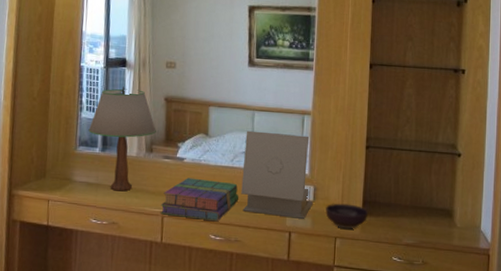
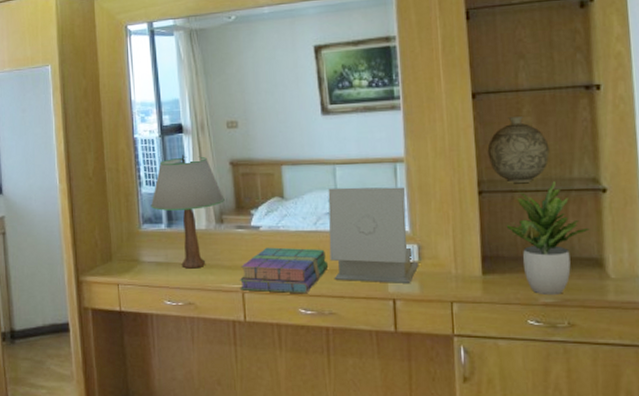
bowl: present [326,203,369,229] -> none [435,261,491,291]
decorative vase: none [376,86,423,143] -> present [487,115,550,183]
potted plant: none [384,144,446,238] -> present [506,181,590,296]

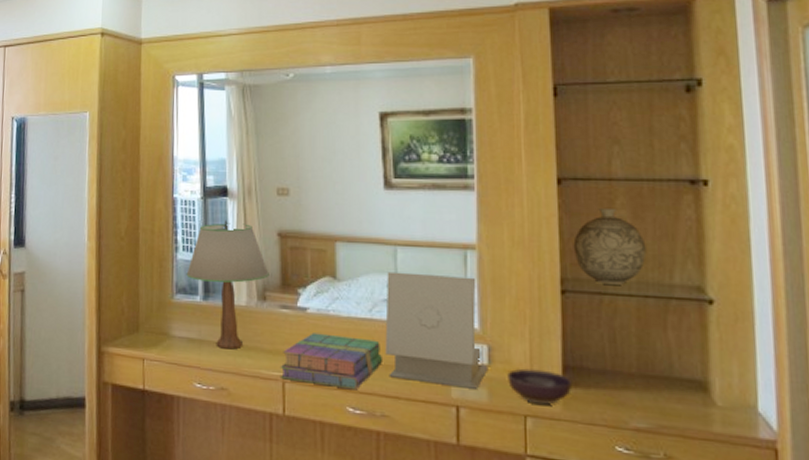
bowl: none [435,261,491,291] -> present [508,368,573,405]
potted plant: present [506,181,590,296] -> none [593,286,693,421]

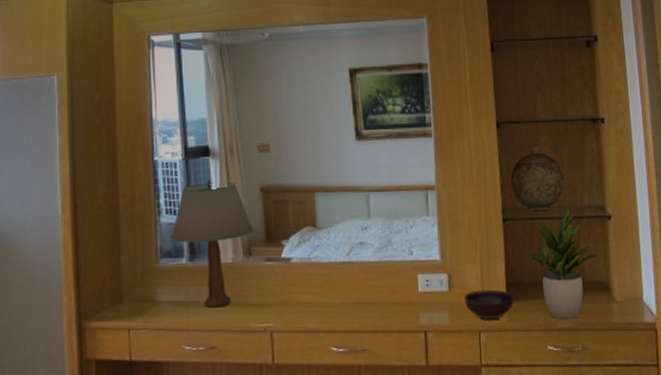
books: present [280,333,384,390] -> none [267,280,362,331]
jewelry box: present [385,271,489,389] -> none [361,215,449,315]
potted plant: none [593,286,693,421] -> present [527,209,599,321]

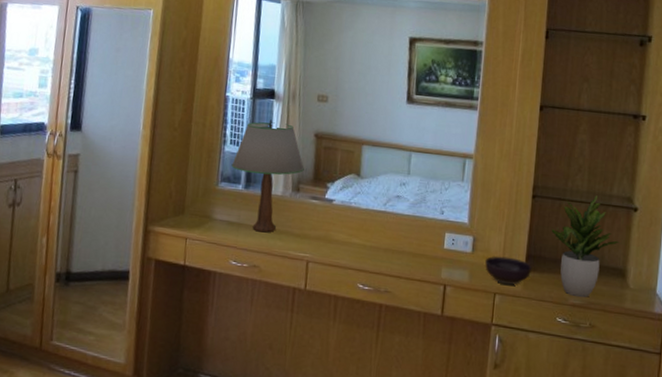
decorative vase: present [510,145,564,211] -> none [545,131,597,194]

